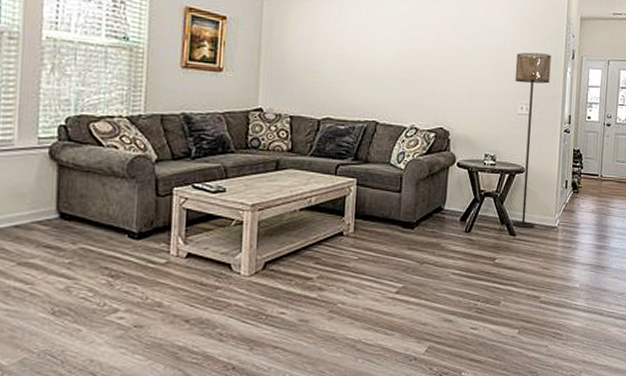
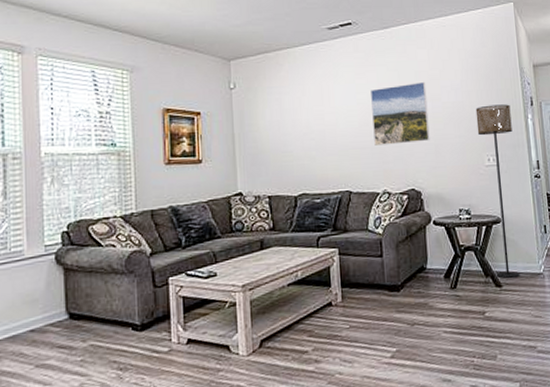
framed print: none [408,18,470,81] -> present [371,81,430,146]

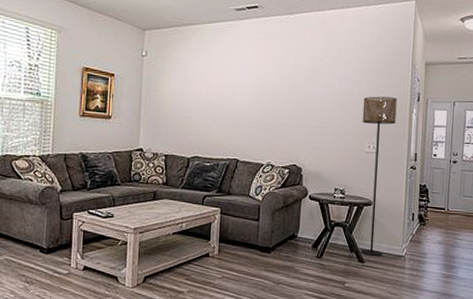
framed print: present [371,81,430,146] -> none [265,67,320,123]

